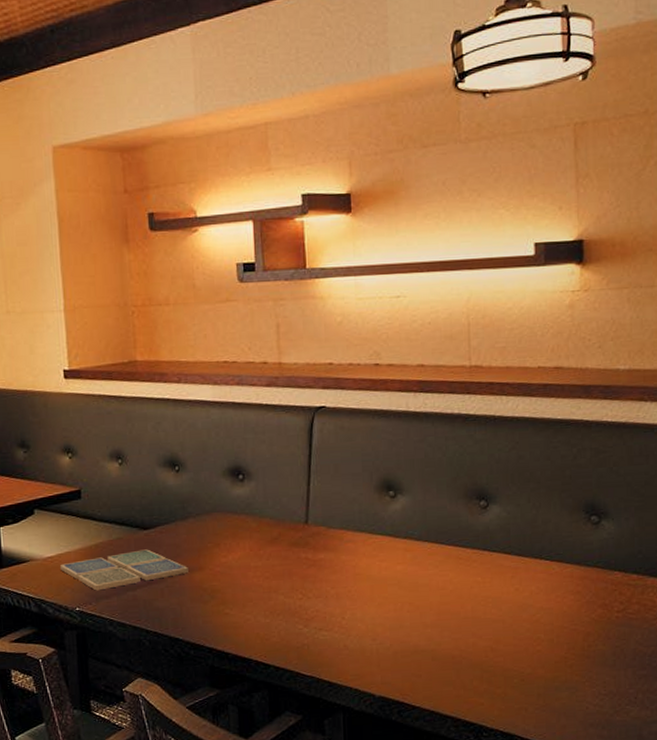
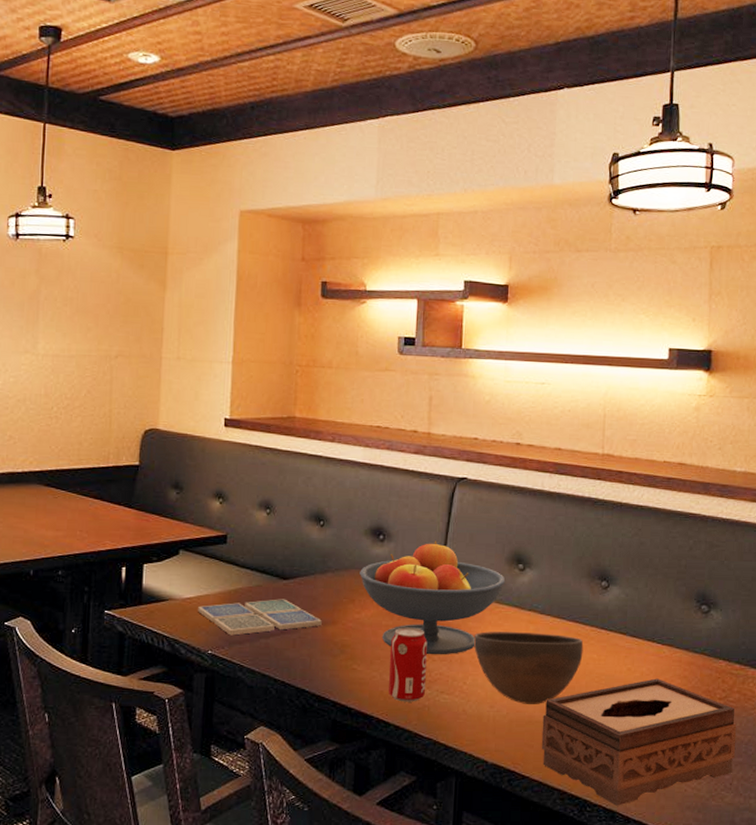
fruit bowl: none [222,475,377,593] -> present [360,540,506,655]
beverage can: none [262,566,303,643] -> present [389,627,427,702]
bowl: none [349,560,466,634] -> present [474,631,584,704]
tissue box: none [428,596,639,729] -> present [541,678,737,806]

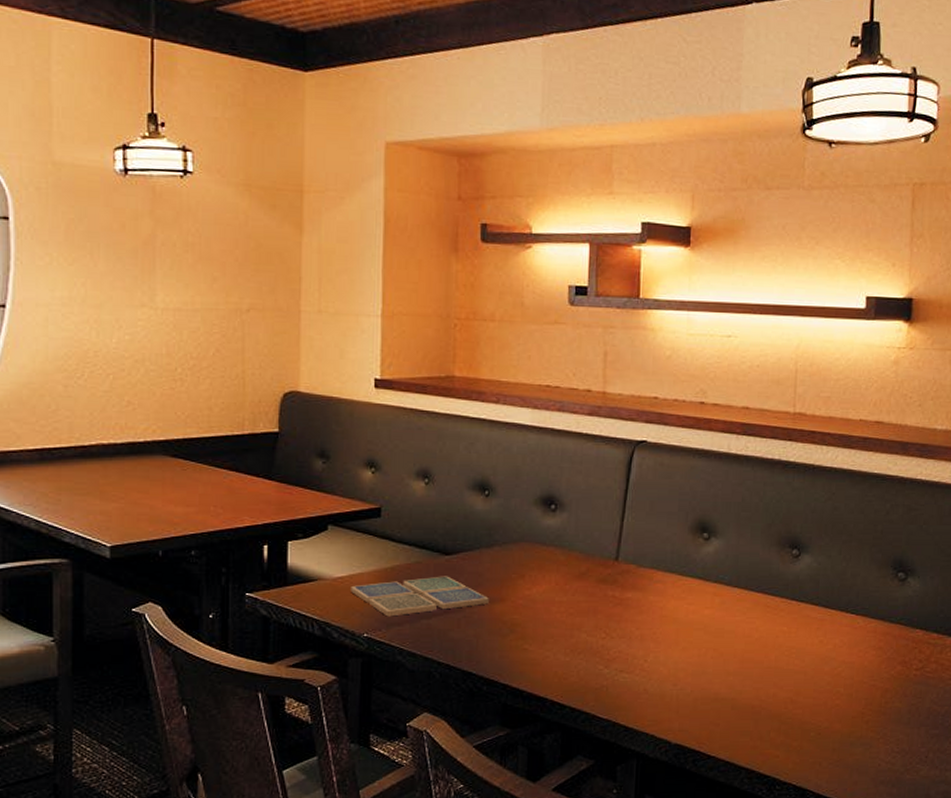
fruit bowl: present [360,540,506,655] -> none [530,509,689,632]
beverage can: present [389,627,427,702] -> none [563,603,605,683]
bowl: present [474,631,584,704] -> none [655,606,773,681]
tissue box: present [541,678,737,806] -> none [727,650,934,783]

